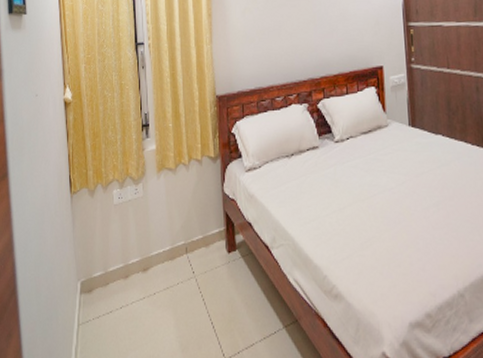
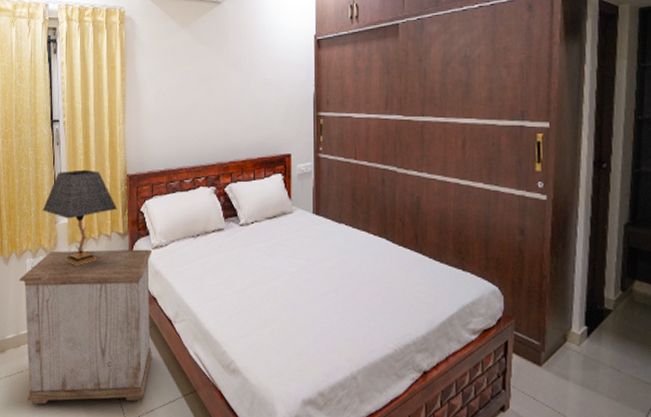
nightstand: none [106,172,250,347] -> present [19,249,152,405]
table lamp: none [129,92,208,194] -> present [43,169,118,265]

